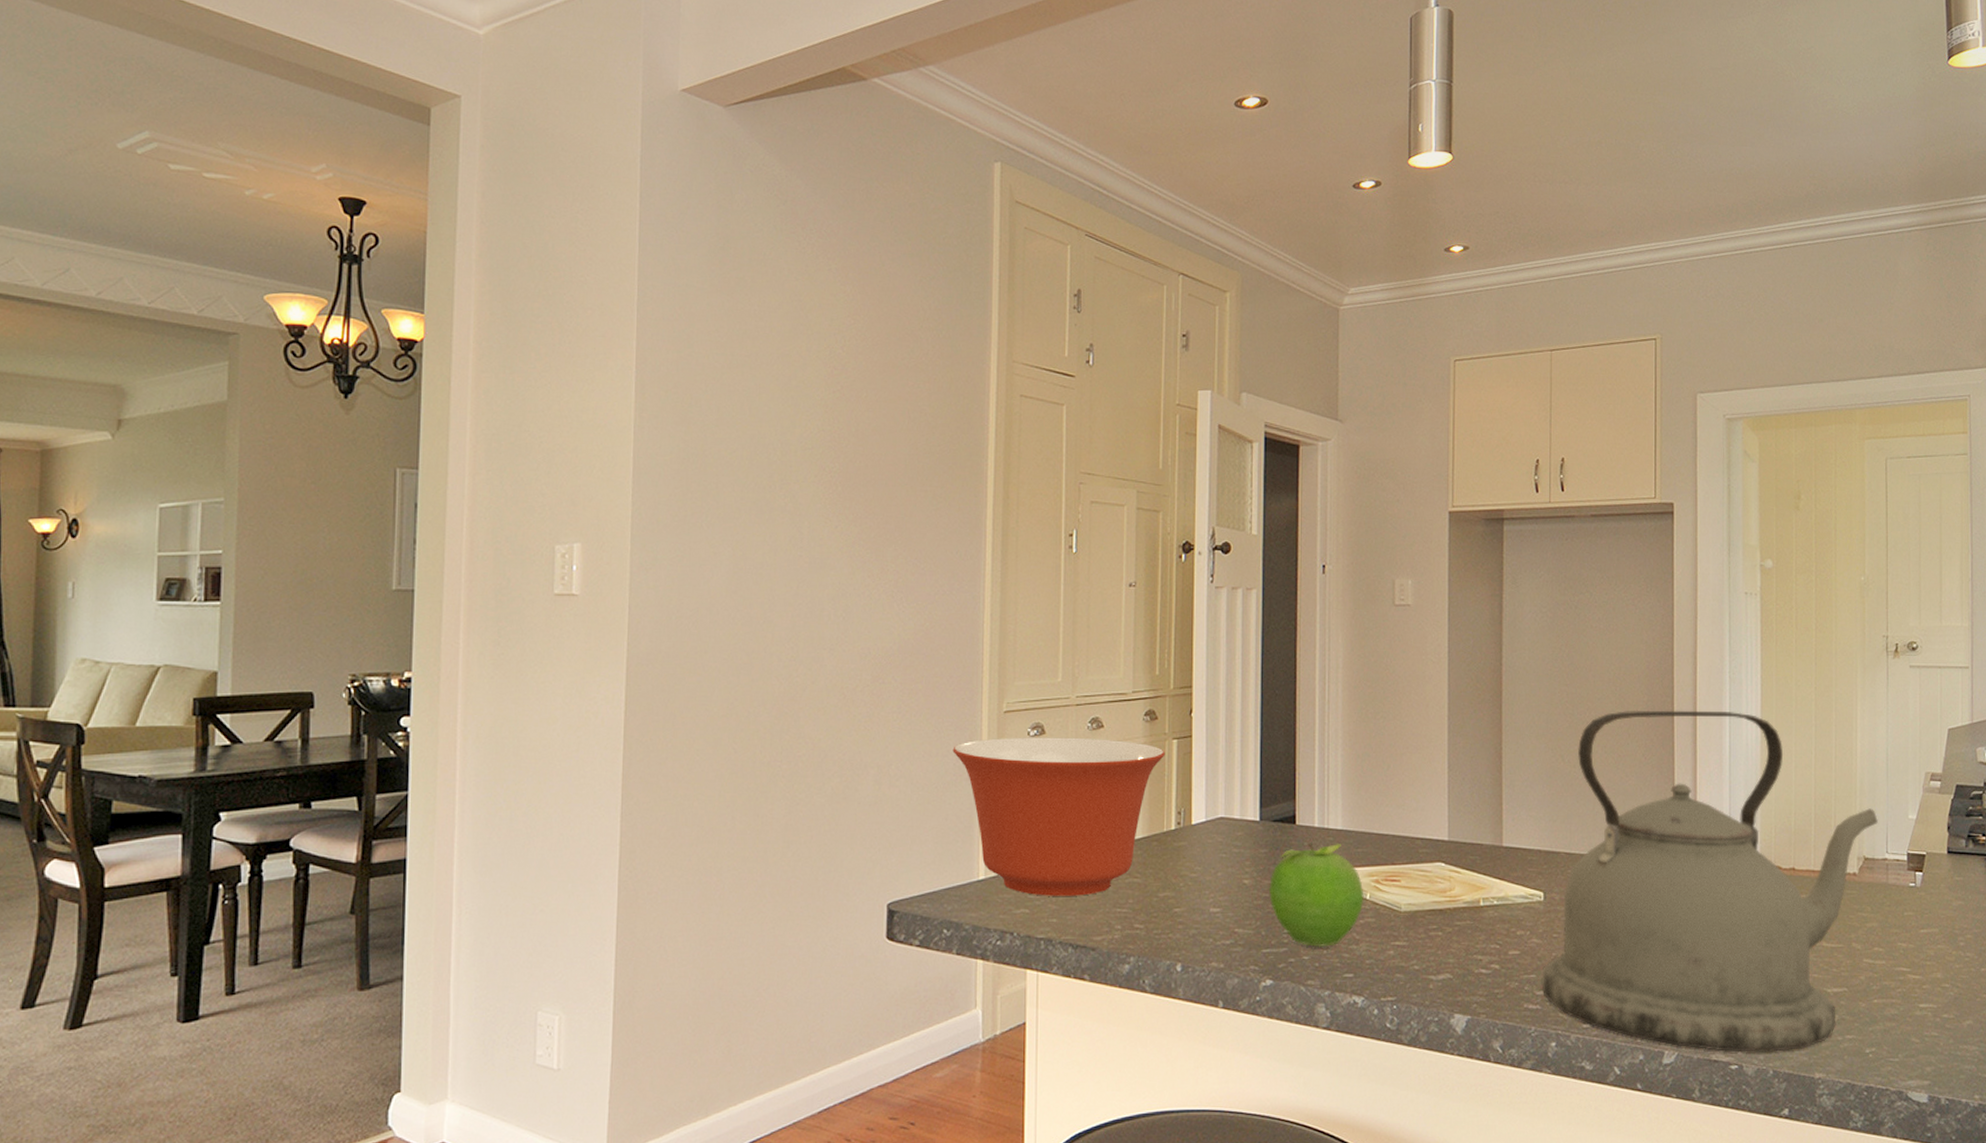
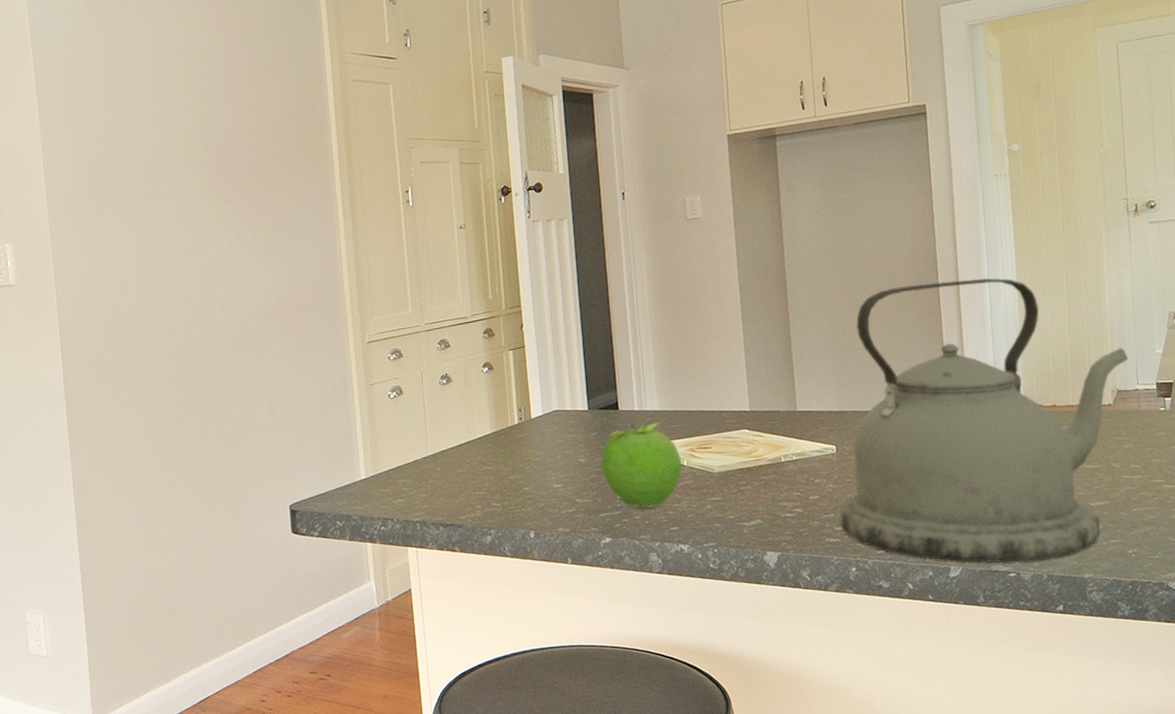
mixing bowl: present [952,737,1166,896] -> none [328,356,504,488]

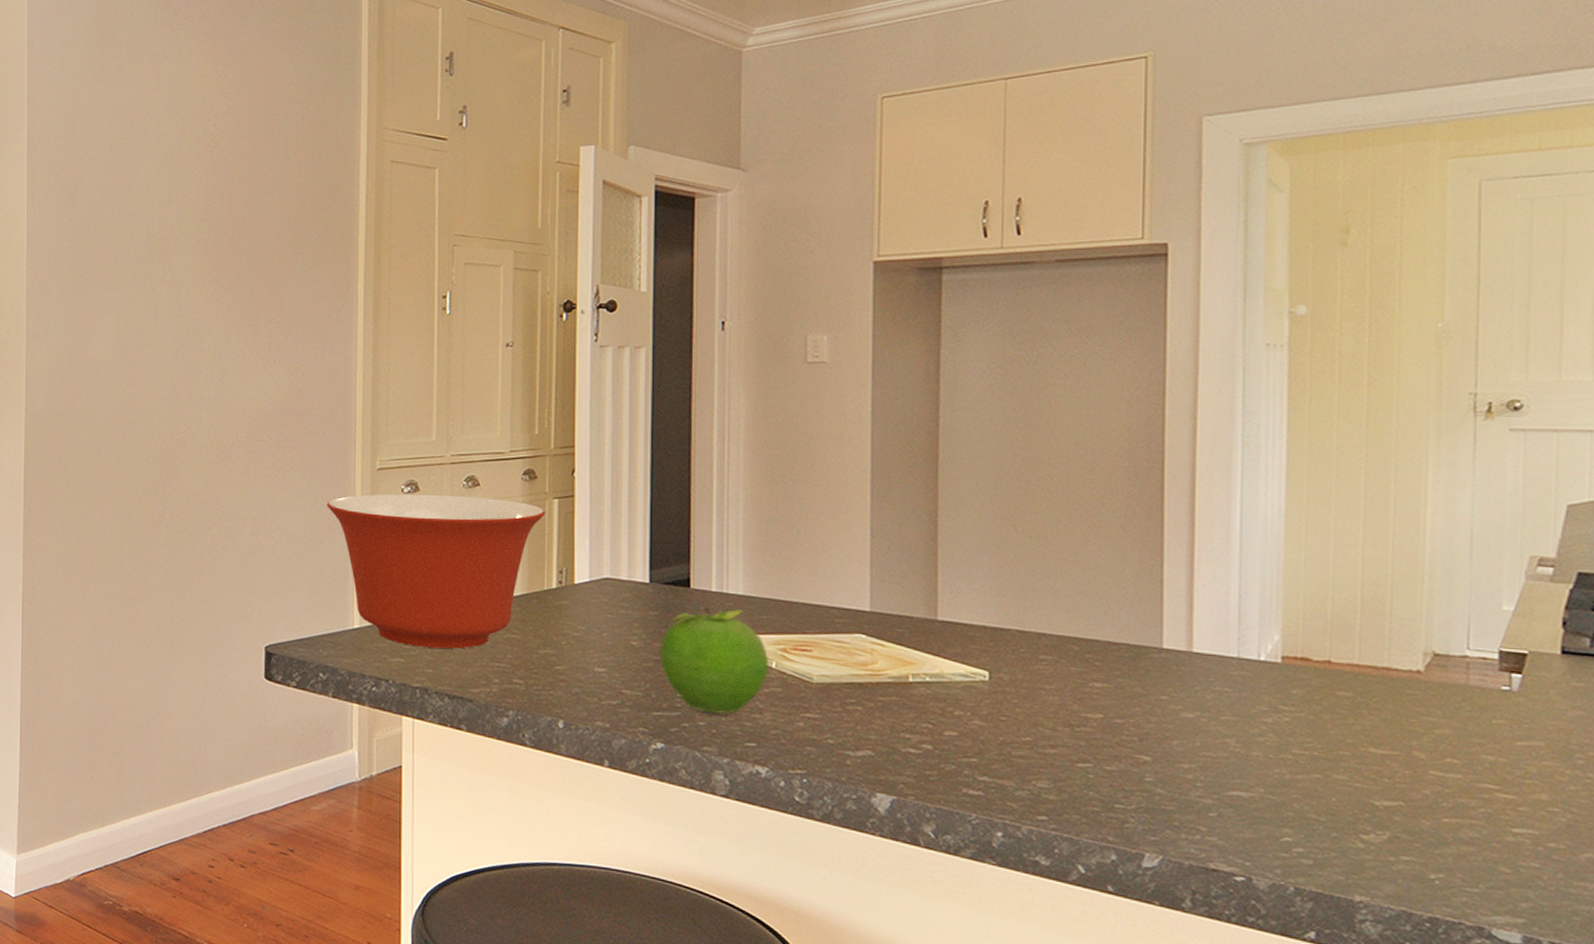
mixing bowl: none [328,356,504,488] -> present [326,493,546,649]
kettle: present [839,277,1128,563] -> none [985,476,1455,868]

